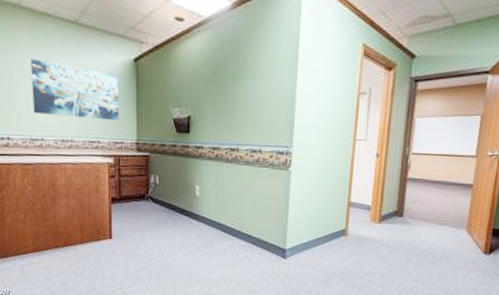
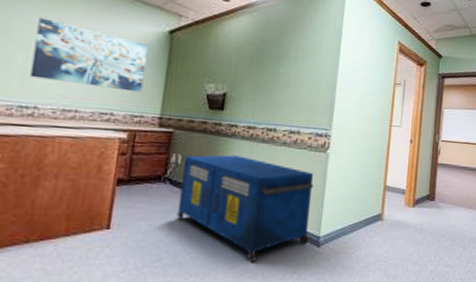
storage cabinet: none [161,175,277,270] -> present [176,155,313,263]

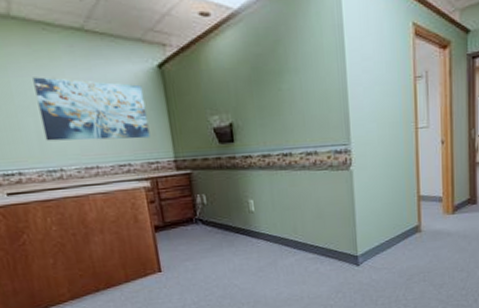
storage cabinet: present [176,155,313,263] -> none [208,187,347,288]

